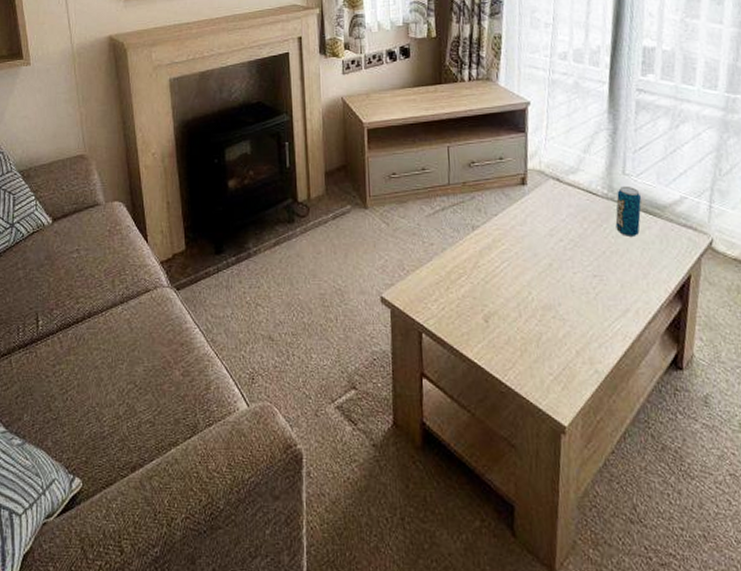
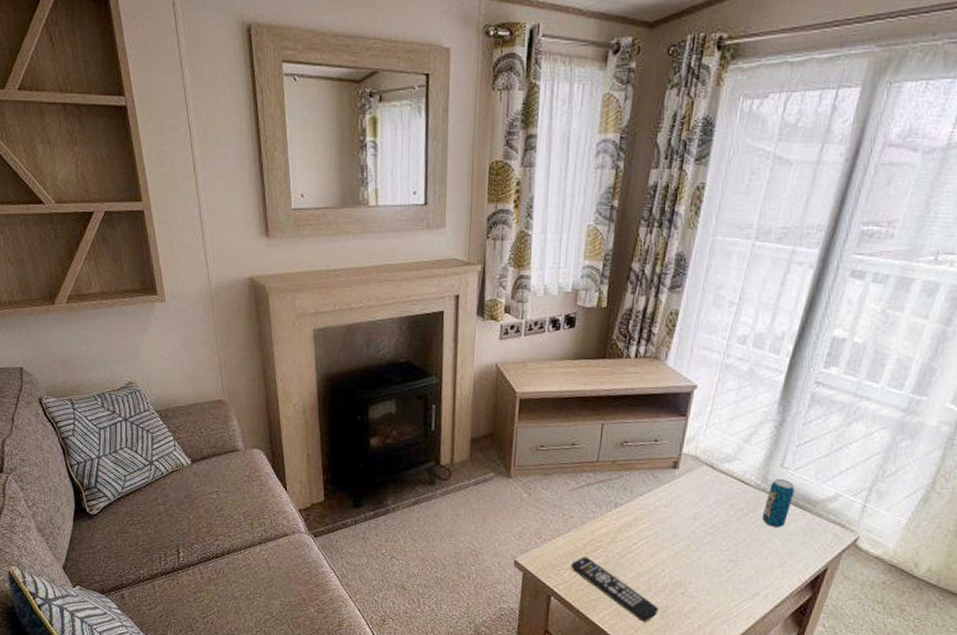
remote control: none [437,286,534,354] -> present [570,556,659,622]

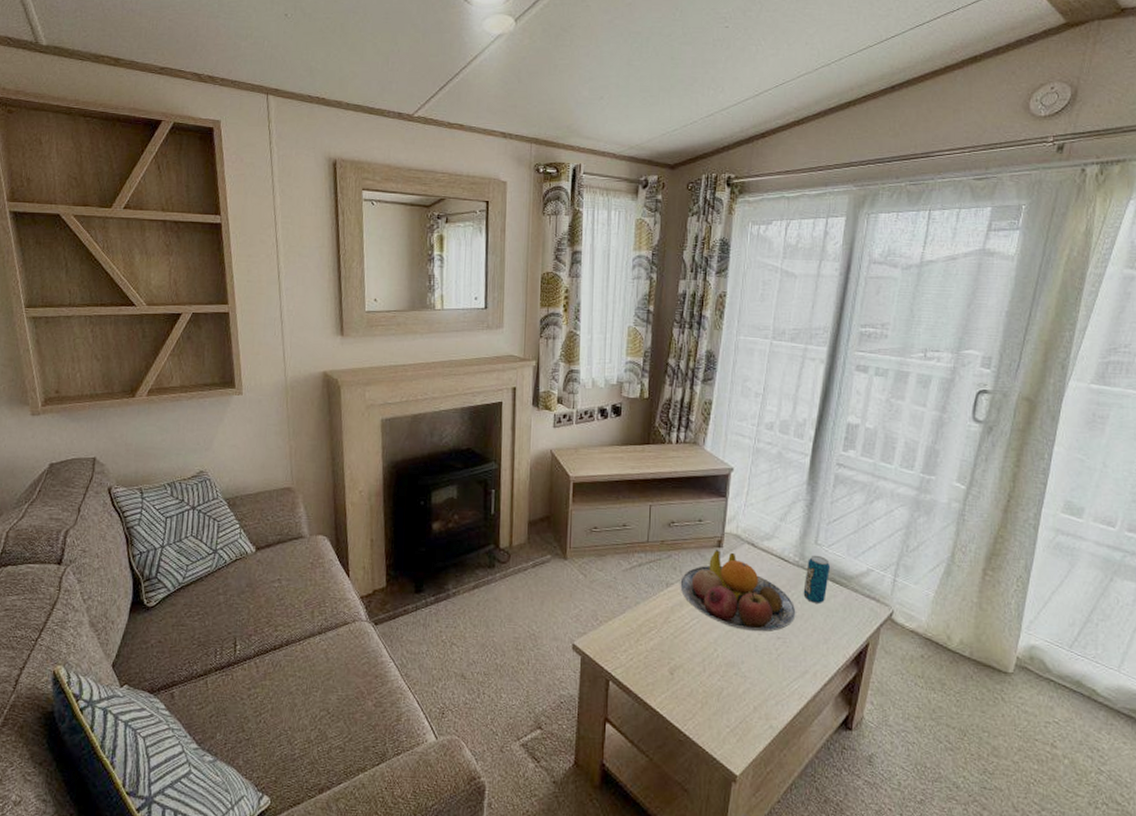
remote control: present [570,556,659,622] -> none [627,638,715,706]
fruit bowl: none [629,471,753,555] -> present [680,550,796,632]

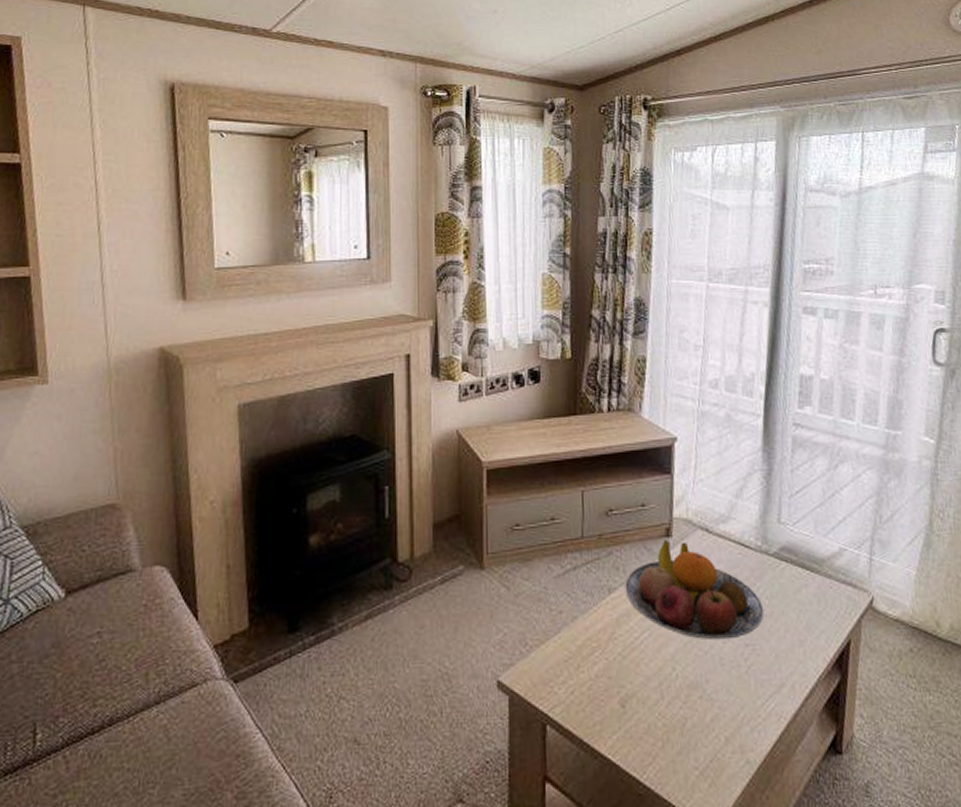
beverage can: present [803,555,830,603] -> none [769,536,798,596]

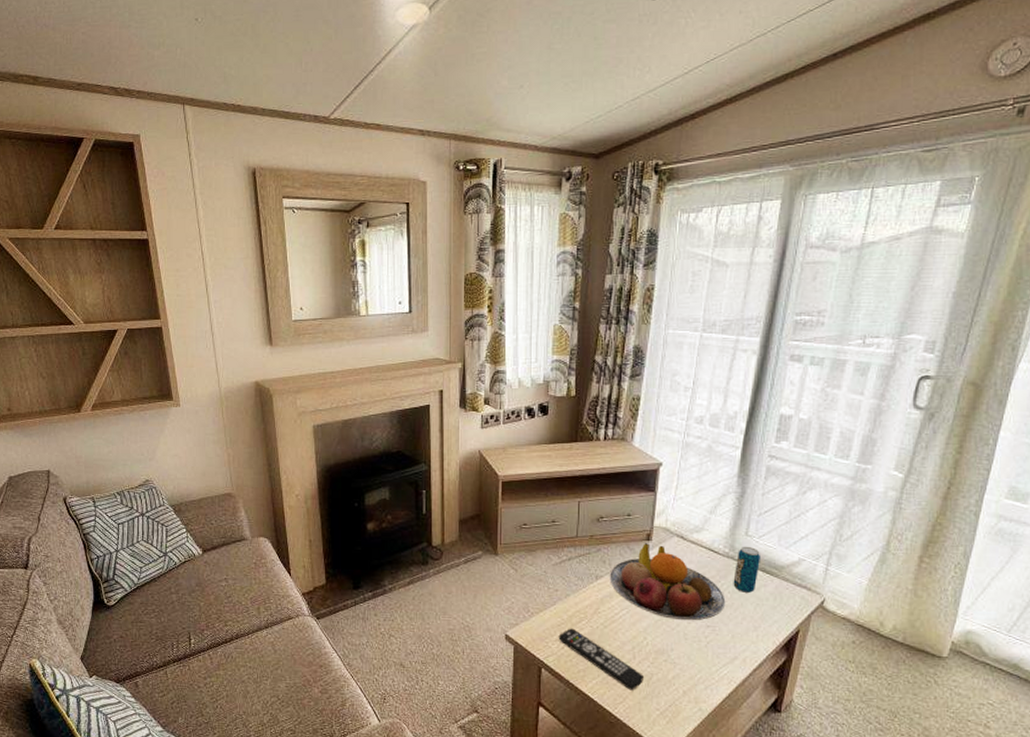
remote control: none [566,663,677,745] -> present [558,628,645,691]
beverage can: none [769,536,798,596] -> present [733,546,760,593]

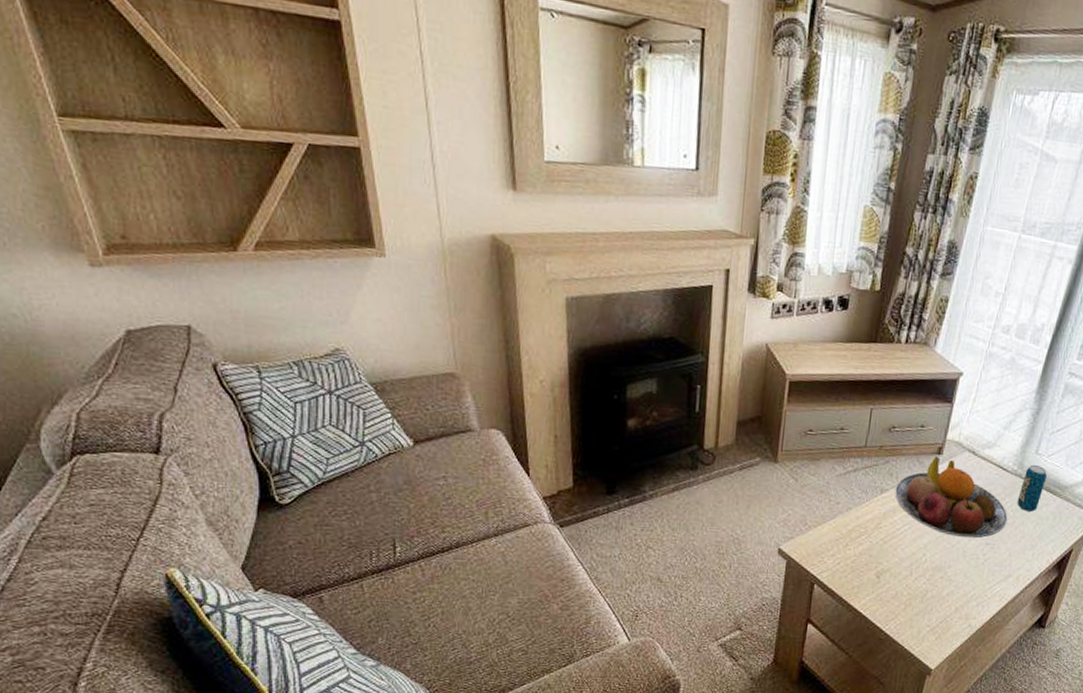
remote control: present [558,628,645,691] -> none [835,543,919,607]

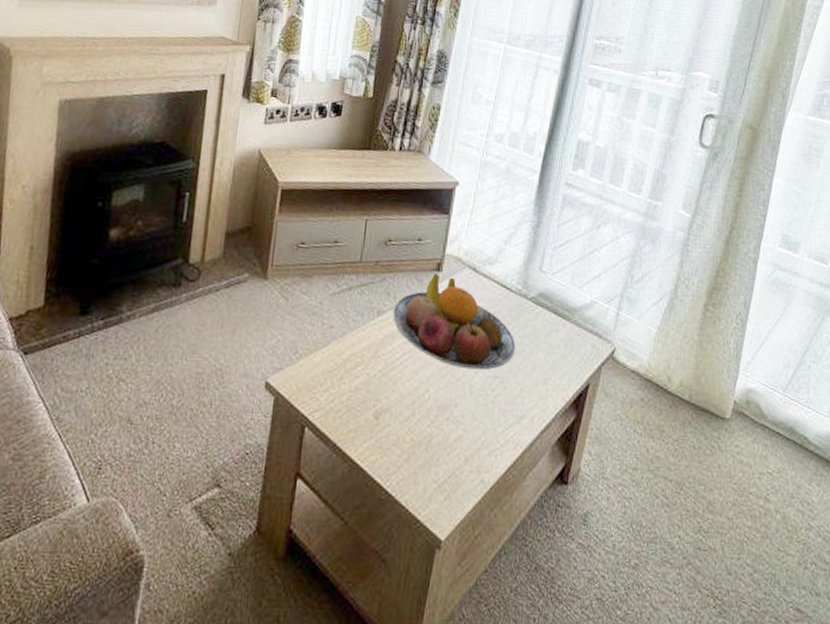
beverage can: present [1017,464,1047,512] -> none [524,283,553,338]

